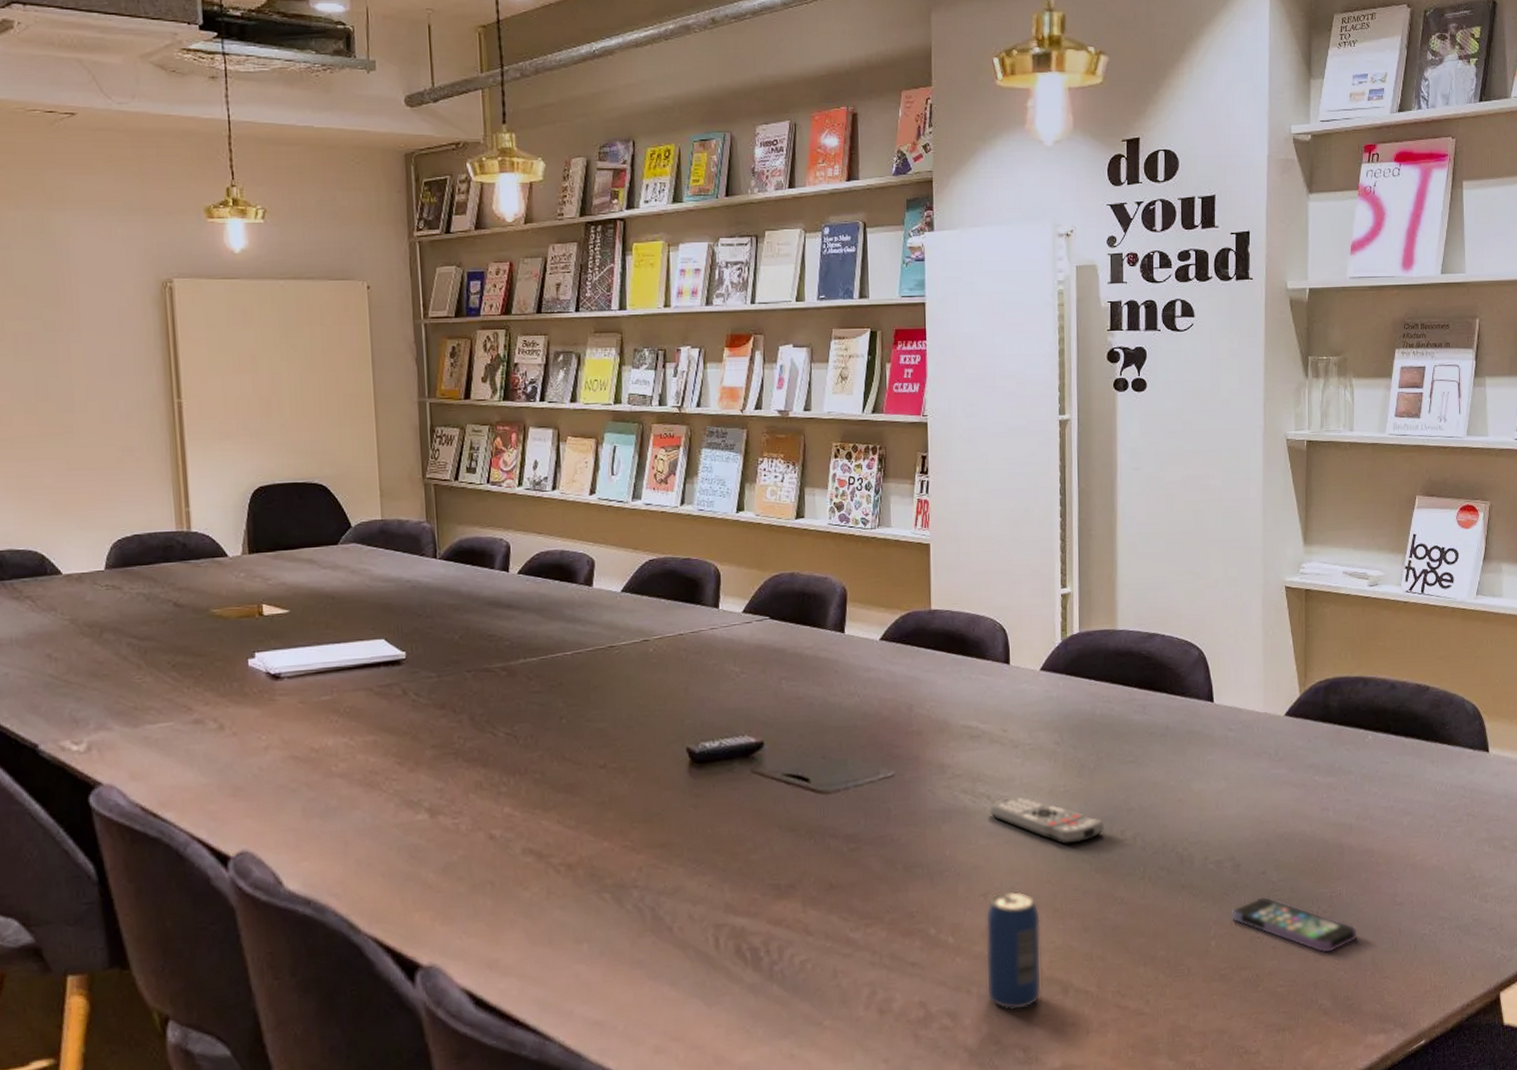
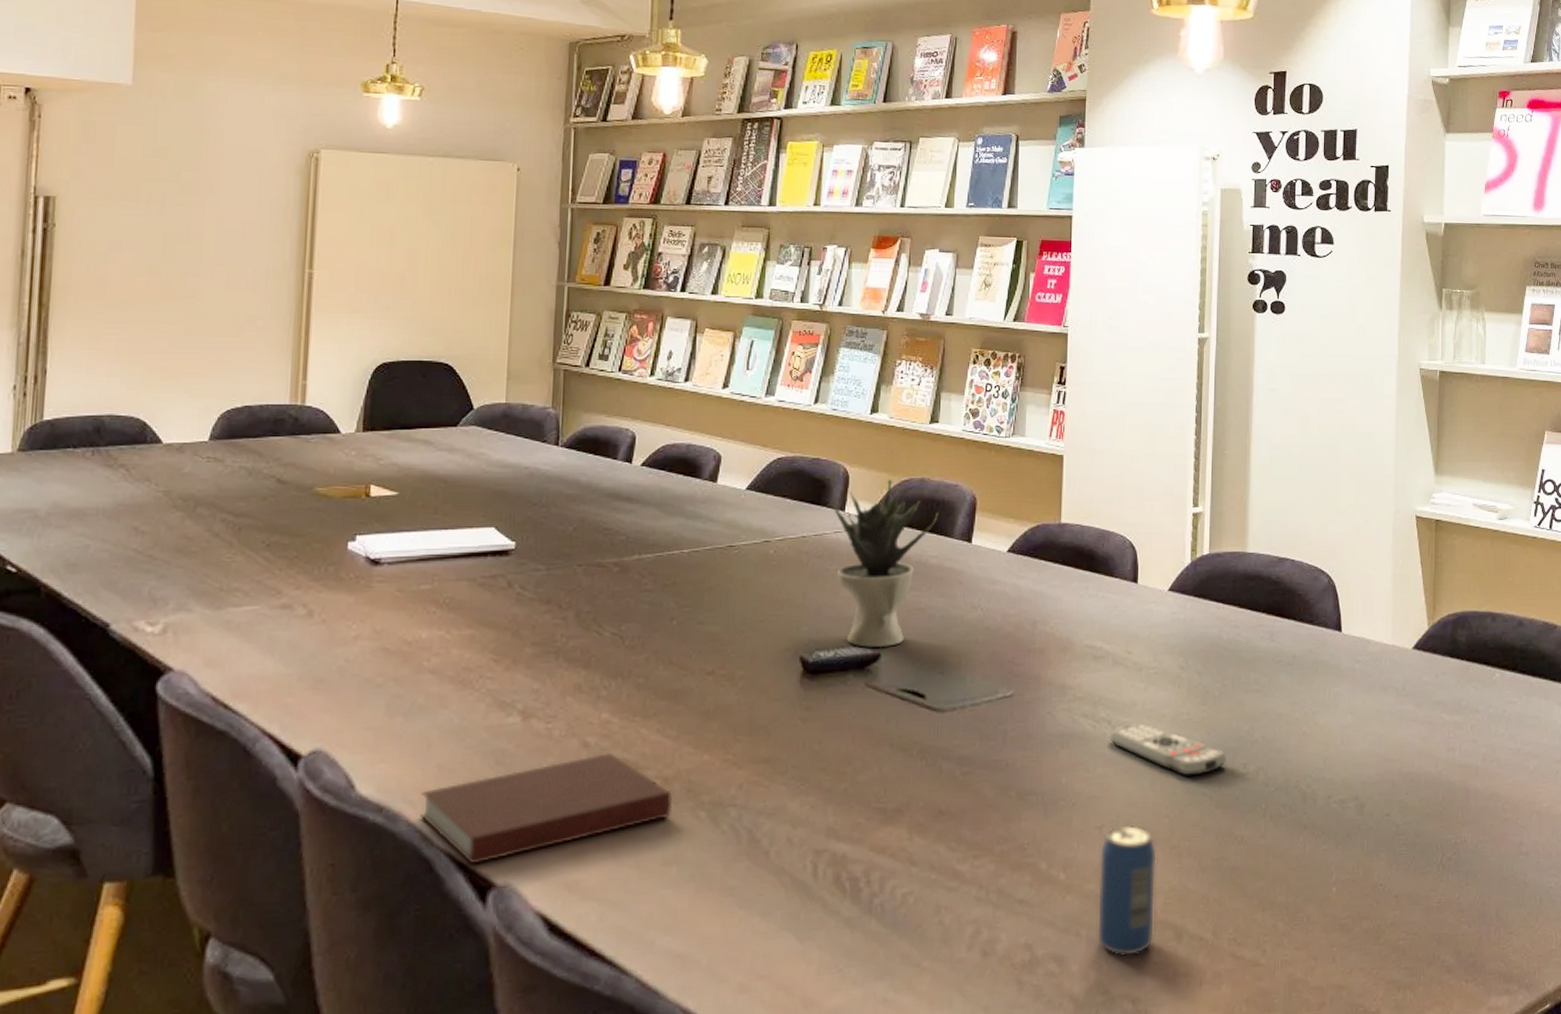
notebook: none [344,843,579,949] -> present [420,752,673,865]
potted plant: none [707,575,810,737] -> present [833,479,939,648]
smartphone: present [1231,896,1356,953] -> none [1353,840,1481,904]

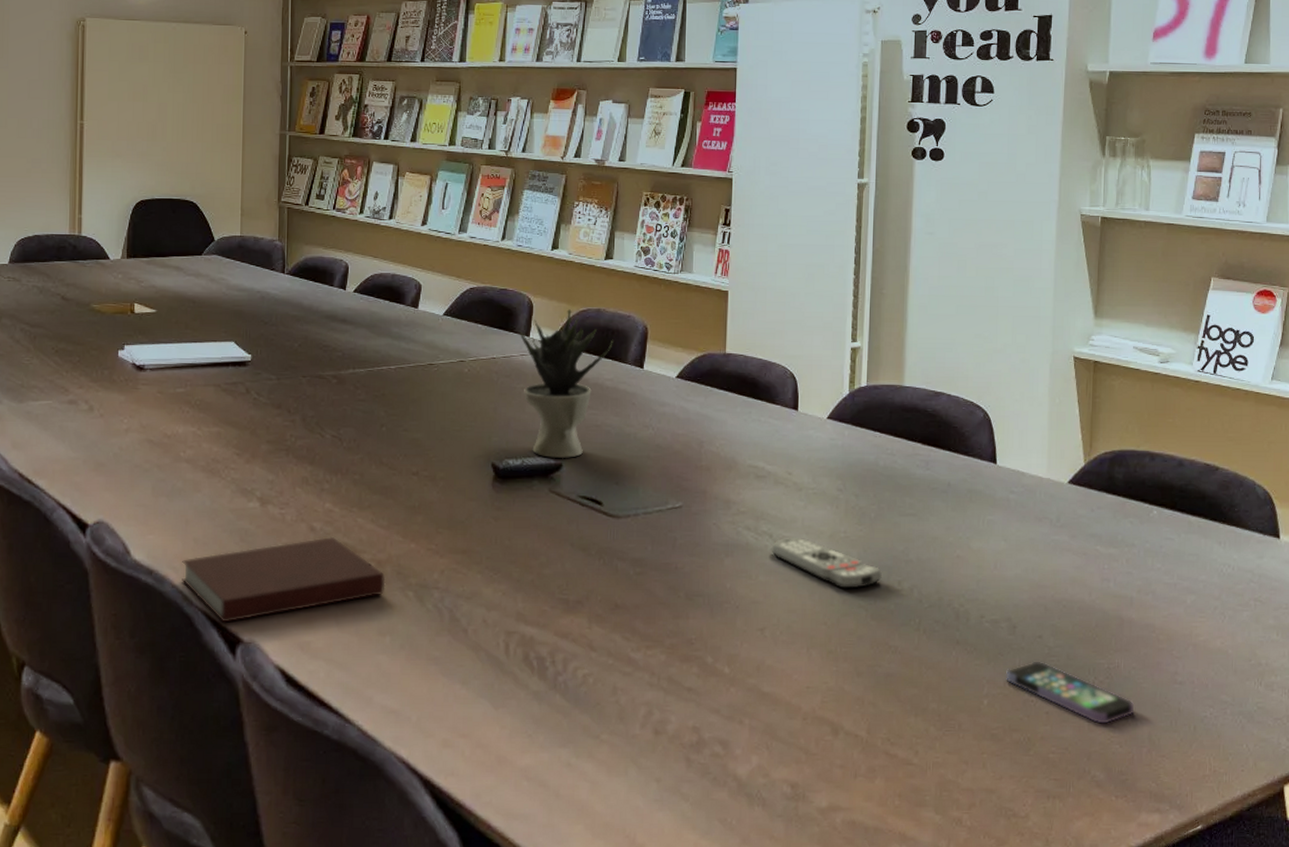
beverage can: present [1096,824,1158,957] -> none [758,628,816,746]
smartphone: none [1353,840,1481,904] -> present [1005,661,1134,724]

